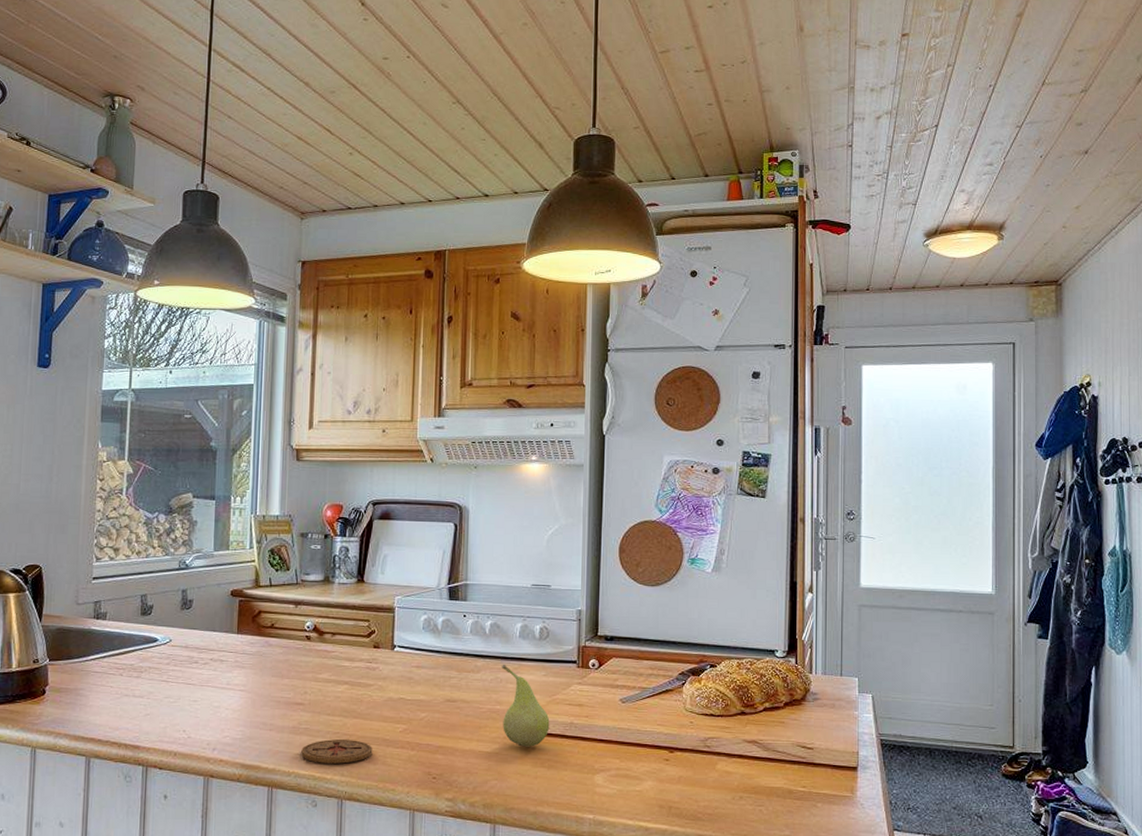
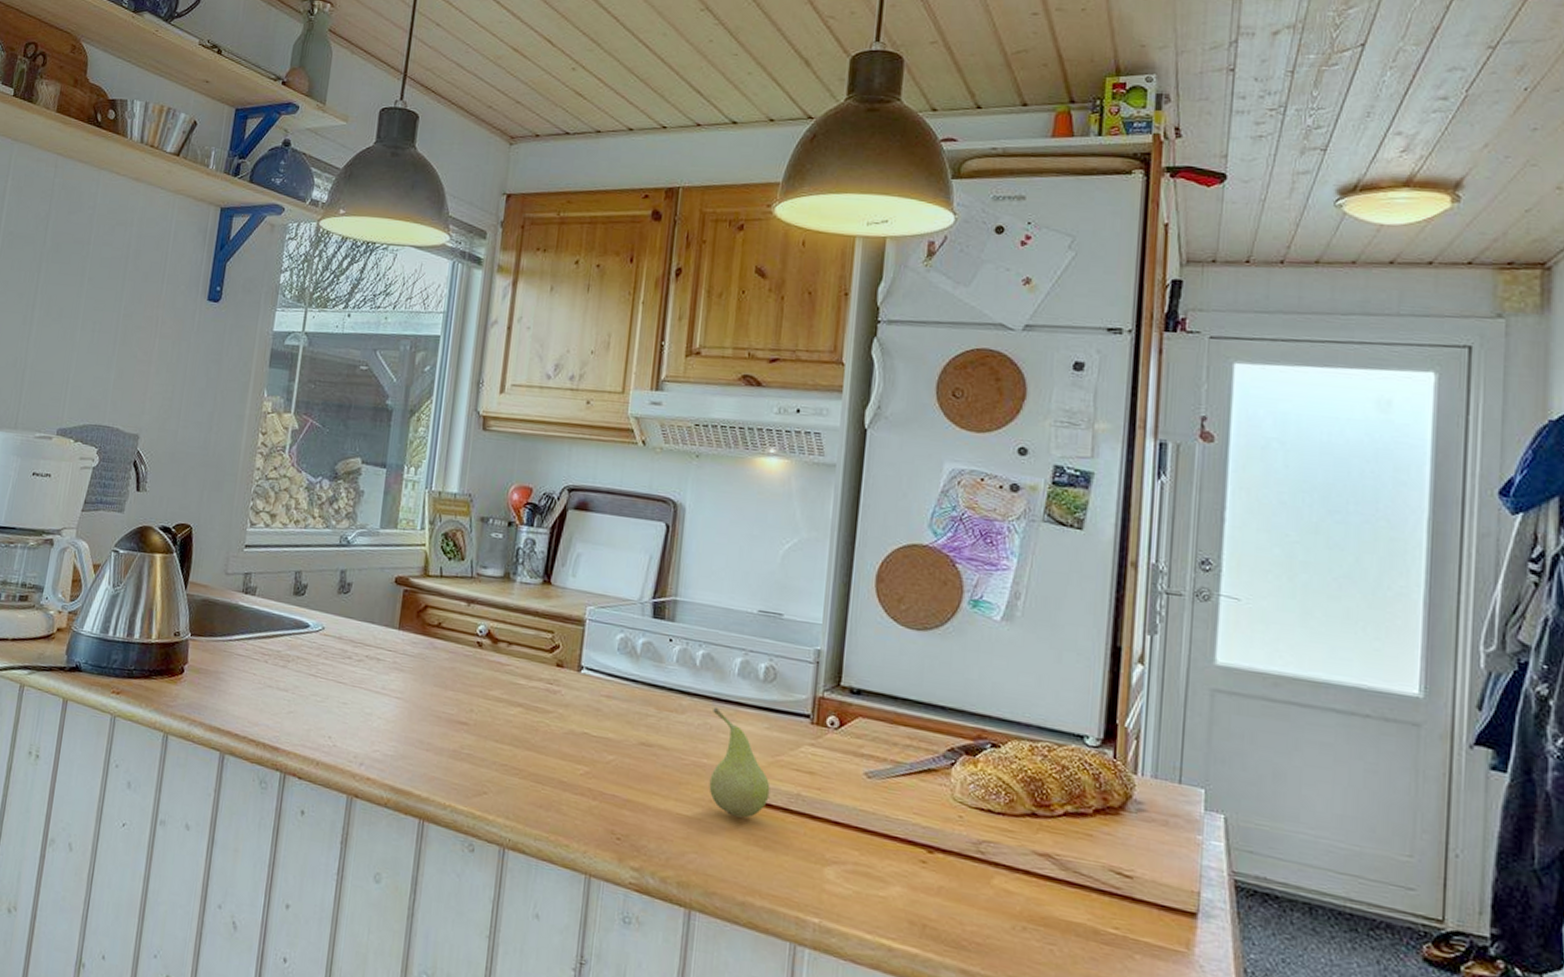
coaster: present [301,739,373,764] -> none [460,771,546,805]

